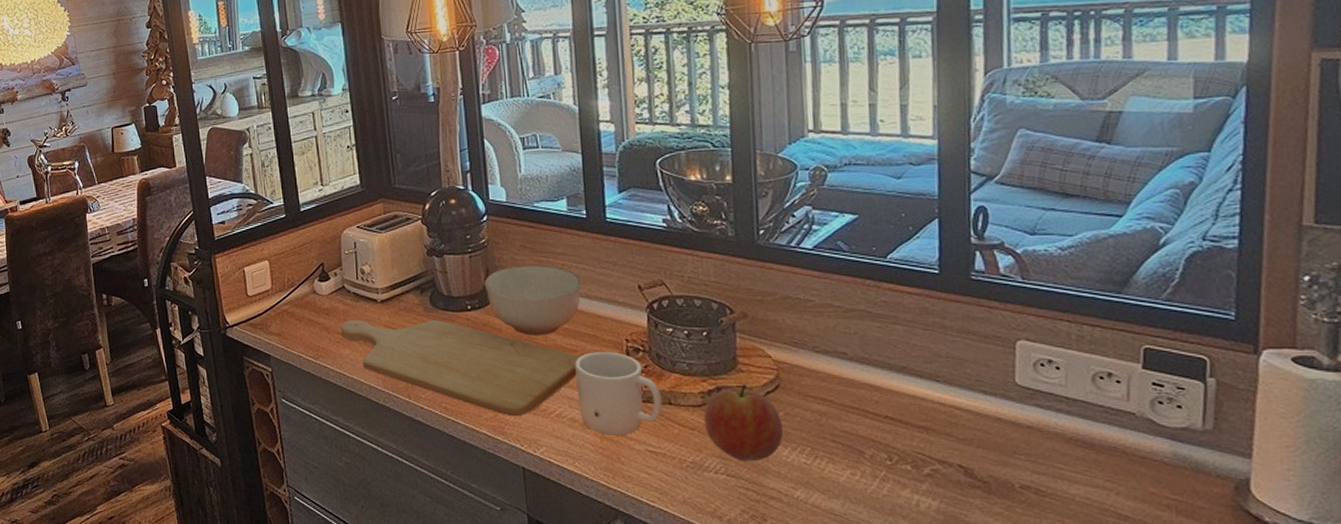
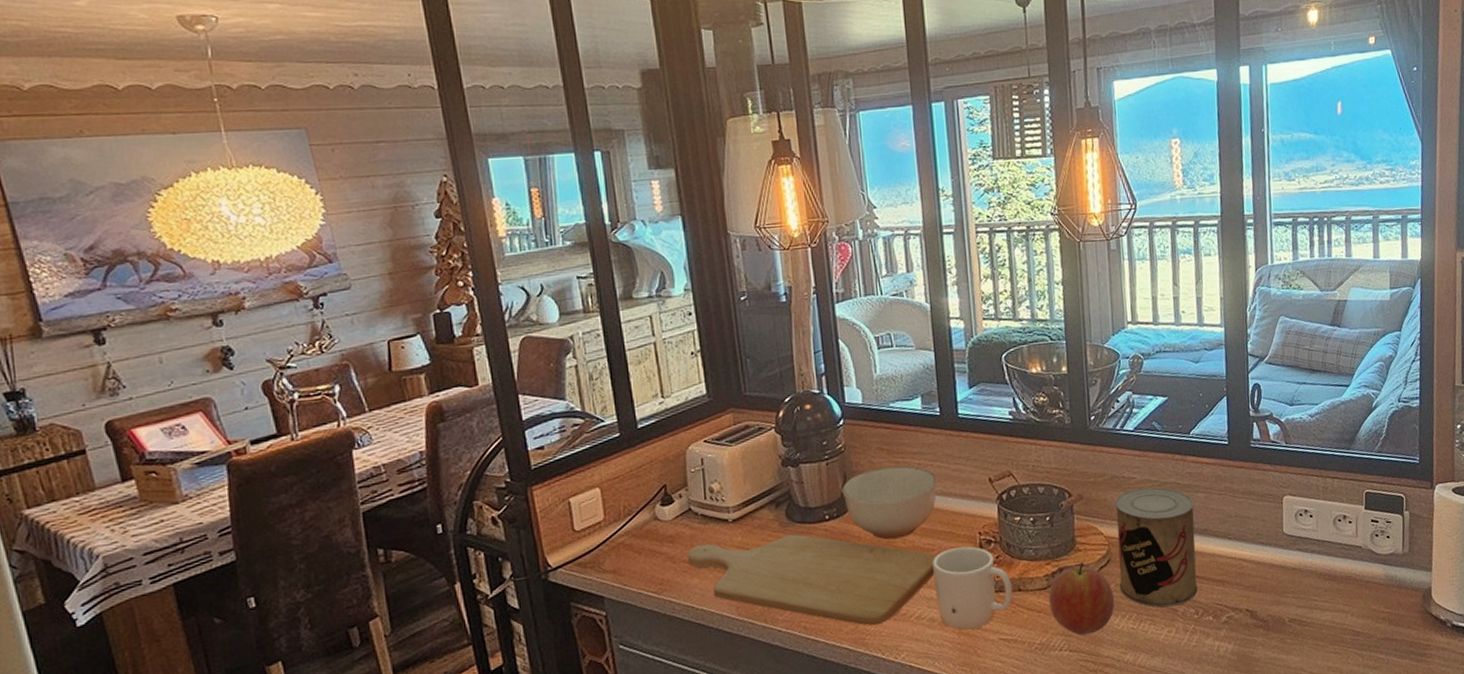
tin can: none [787,313,892,447] -> present [1115,487,1198,607]

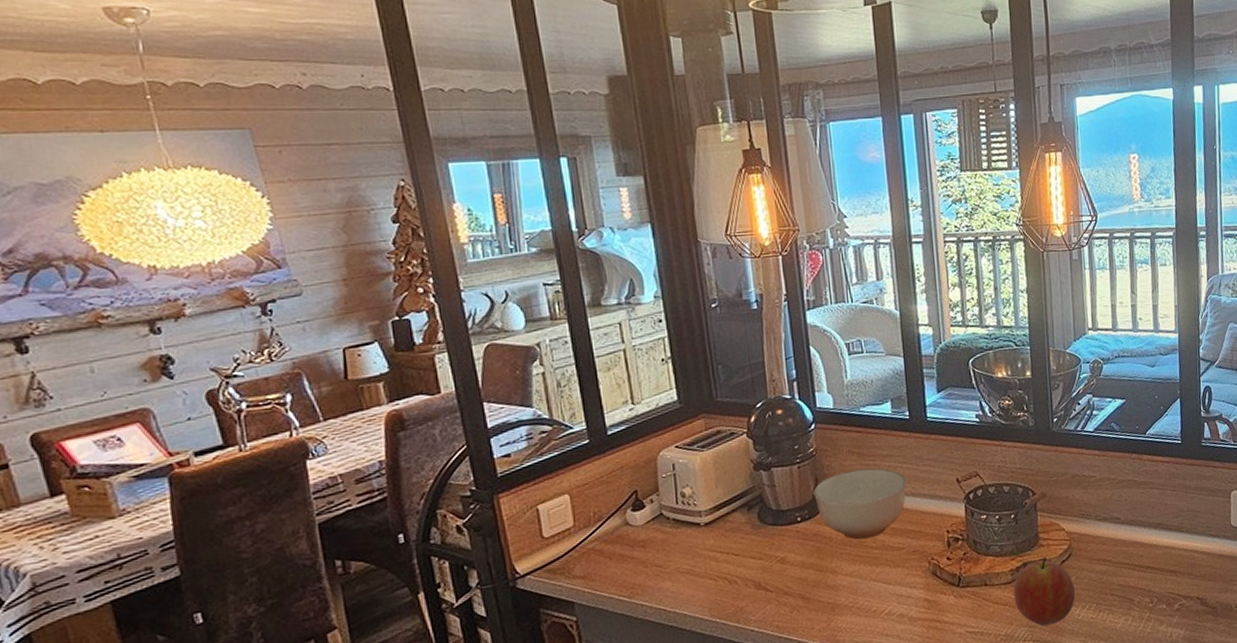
chopping board: present [687,534,936,626] -> none [659,536,906,623]
mug: present [932,546,1013,630] -> none [902,544,980,625]
tin can: present [1115,487,1198,607] -> none [1076,485,1153,598]

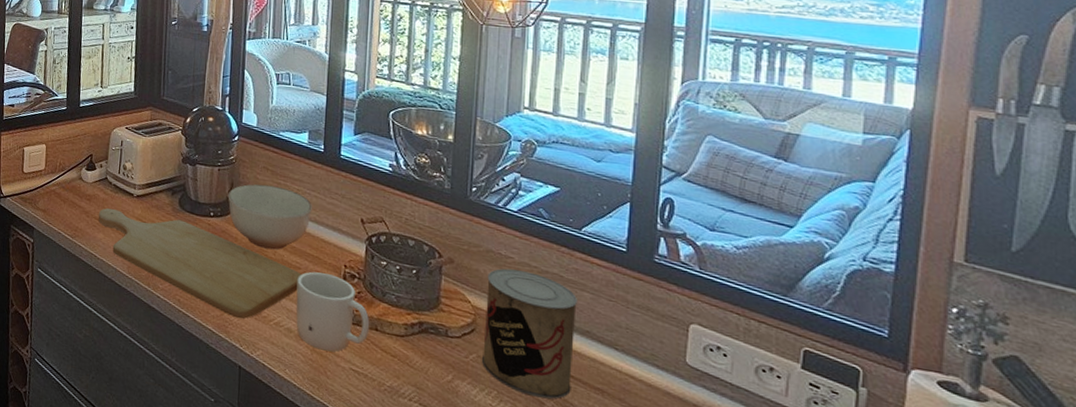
chopping board: none [659,536,906,623] -> present [98,208,302,319]
mug: none [902,544,980,625] -> present [295,271,370,352]
fruit: present [1013,556,1076,627] -> none [404,322,475,396]
tin can: none [1076,485,1153,598] -> present [482,268,577,399]

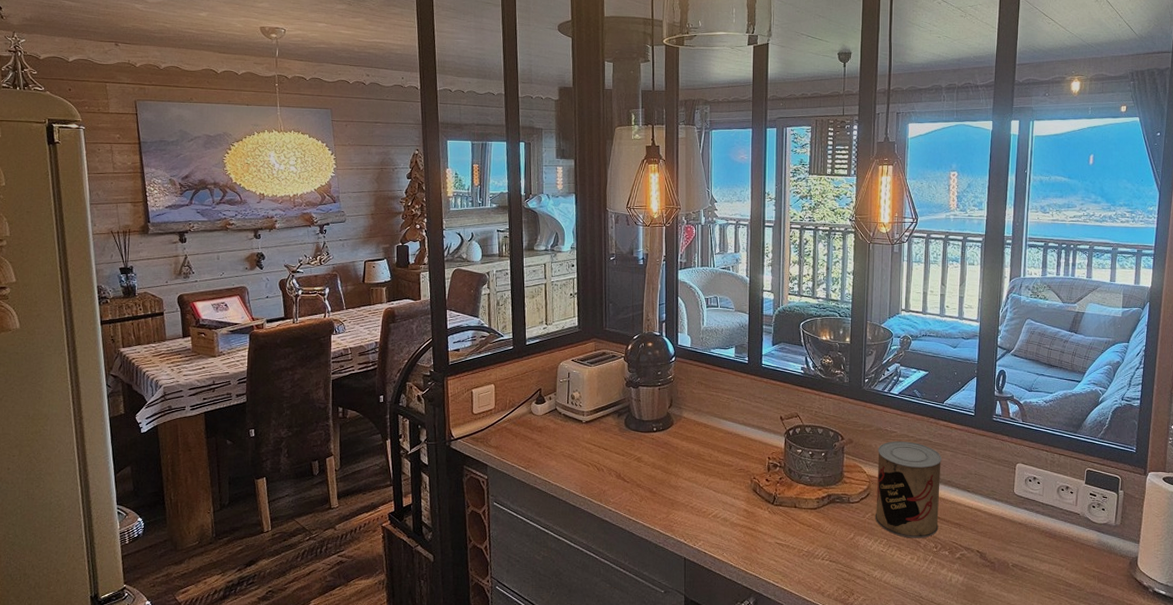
chopping board: present [98,208,302,319] -> none [550,436,734,517]
bowl: present [228,184,312,250] -> none [668,397,740,453]
mug: present [295,271,370,352] -> none [730,467,790,532]

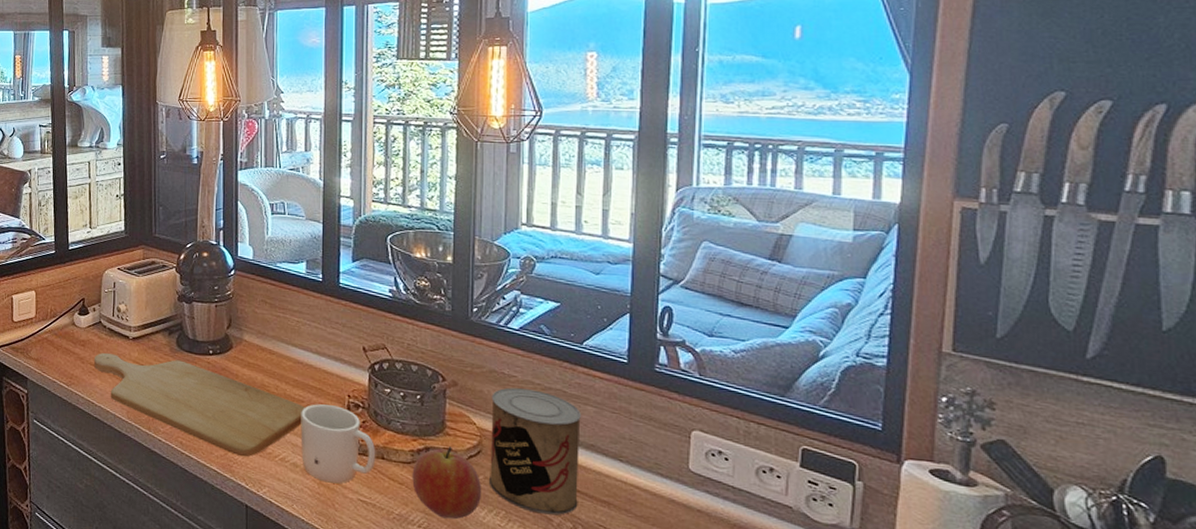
chopping board: none [550,436,734,517] -> present [93,352,305,457]
mug: none [730,467,790,532] -> present [300,404,376,484]
fruit: none [818,491,870,551] -> present [412,445,482,520]

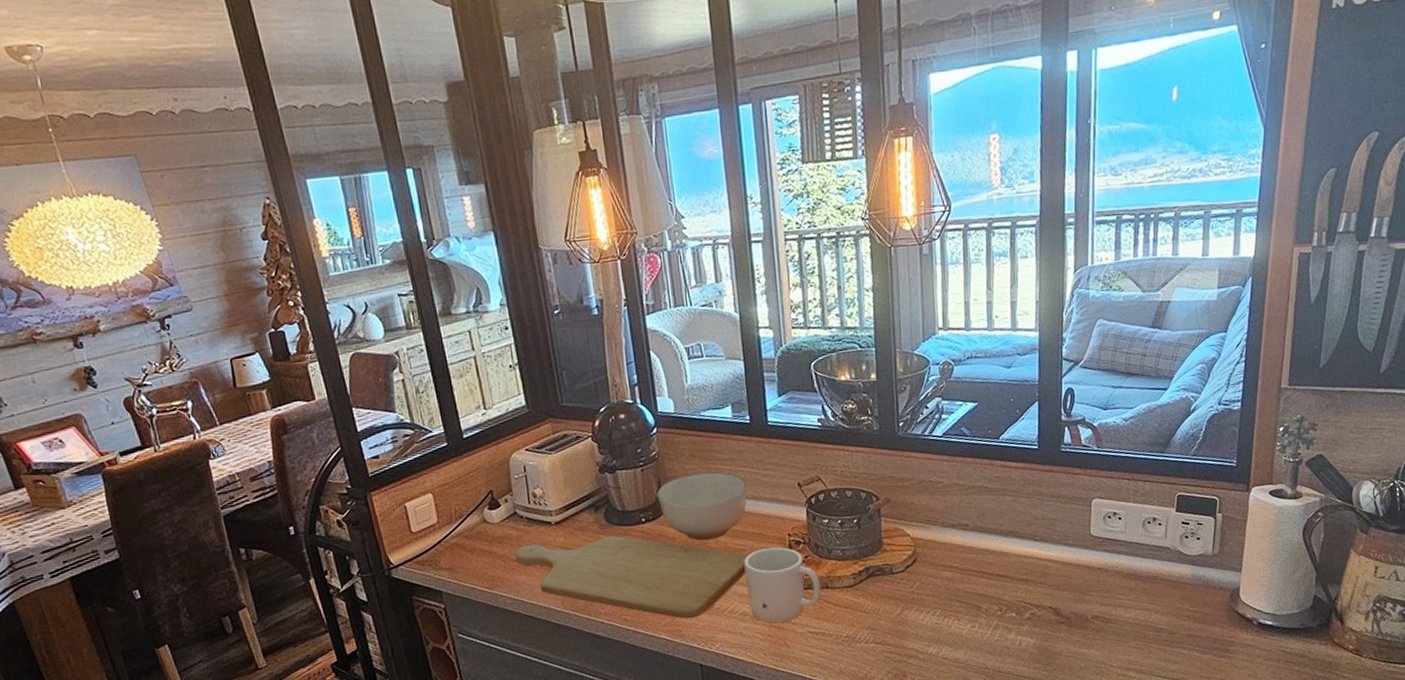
bowl: none [226,318,313,385] -> present [656,471,748,541]
fruit: present [412,445,482,520] -> none [855,561,920,630]
tin can: present [490,387,581,516] -> none [922,491,1002,604]

